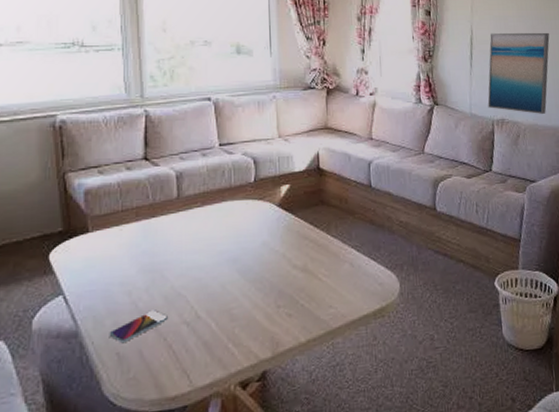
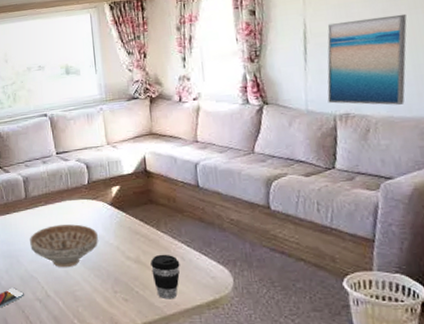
decorative bowl: none [180,229,262,282] -> present [30,224,98,268]
coffee cup: none [318,260,349,312] -> present [150,254,180,300]

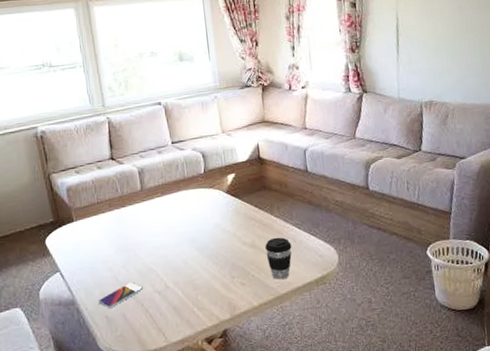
decorative bowl: present [30,224,98,268] -> none [147,213,216,258]
wall art: present [327,13,407,106] -> none [415,12,478,94]

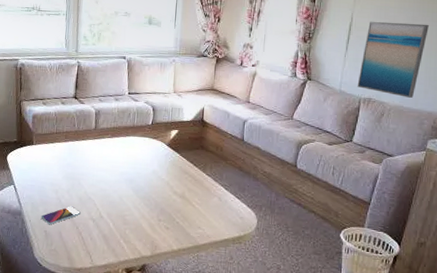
coffee cup: present [265,237,292,280] -> none [192,193,217,232]
wall art: none [415,12,478,94] -> present [357,21,429,98]

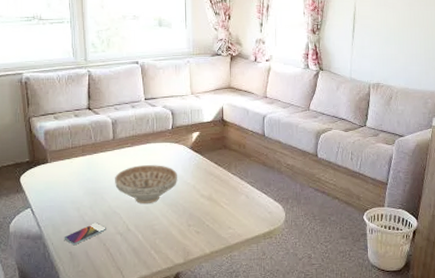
decorative bowl: none [92,156,153,195] -> present [115,165,177,204]
wall art: present [357,21,429,98] -> none [366,9,424,79]

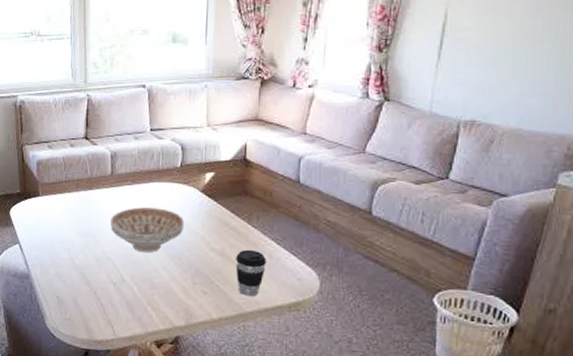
smartphone: present [64,222,106,246] -> none [52,267,98,290]
coffee cup: none [221,192,245,231] -> present [235,249,267,297]

